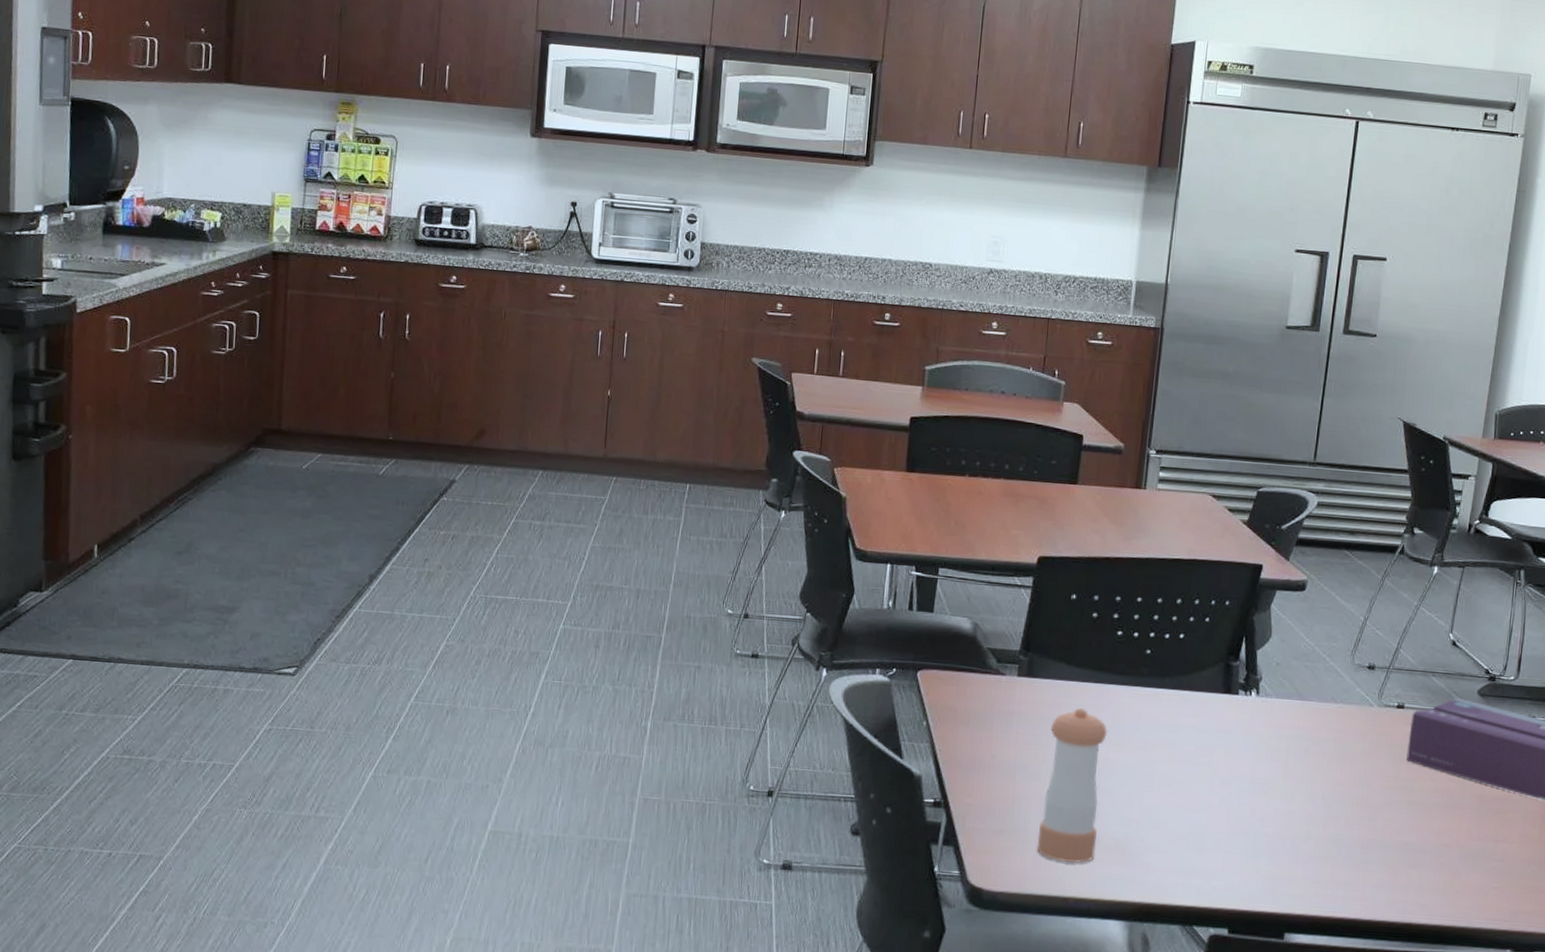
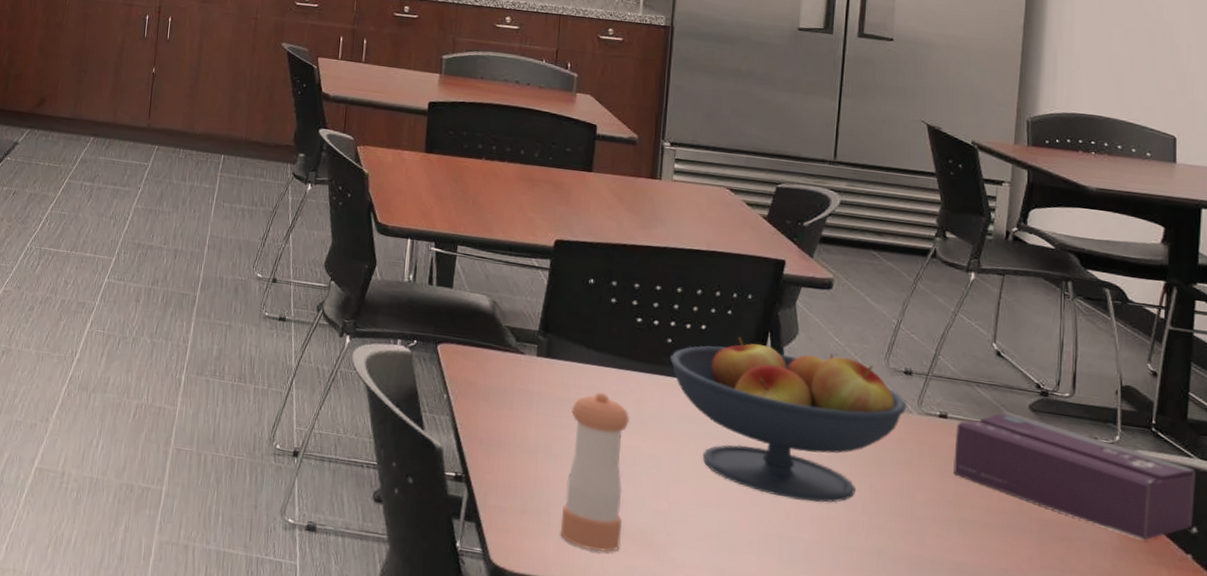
fruit bowl: none [1148,643,1369,798] -> present [669,337,907,503]

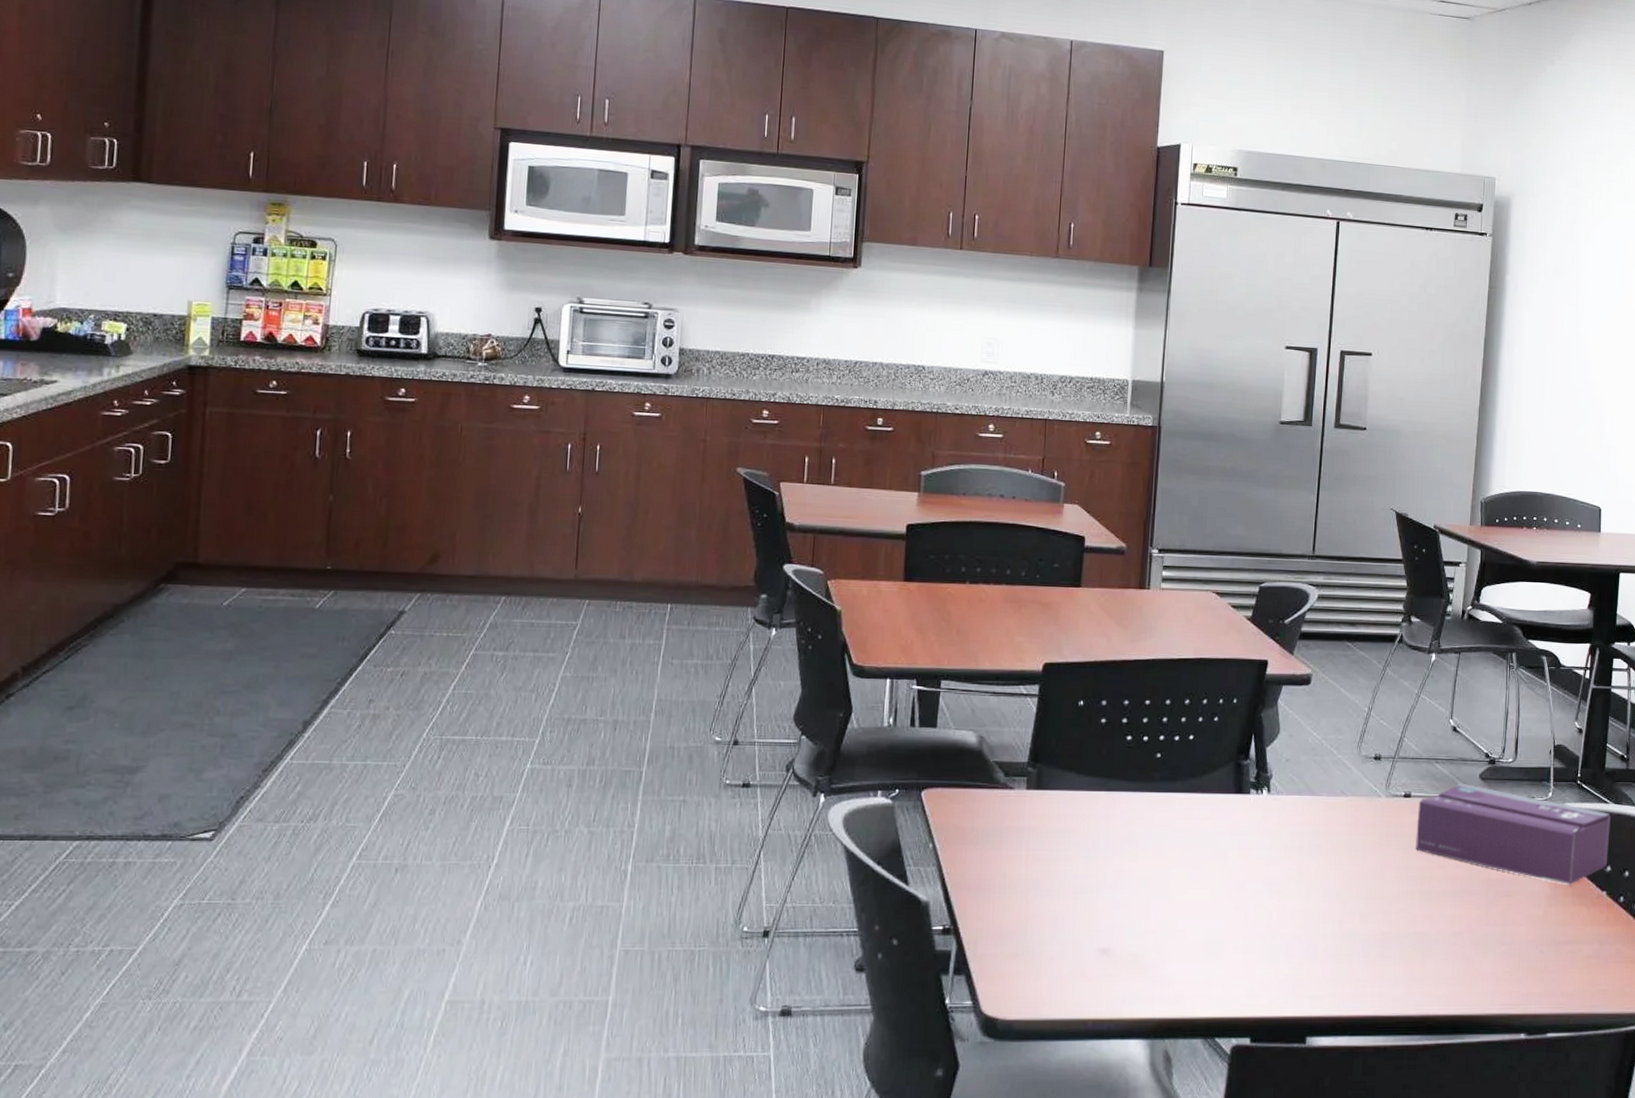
pepper shaker: present [560,393,630,552] -> none [1052,819,1120,982]
fruit bowl: present [669,337,907,503] -> none [1159,743,1377,897]

